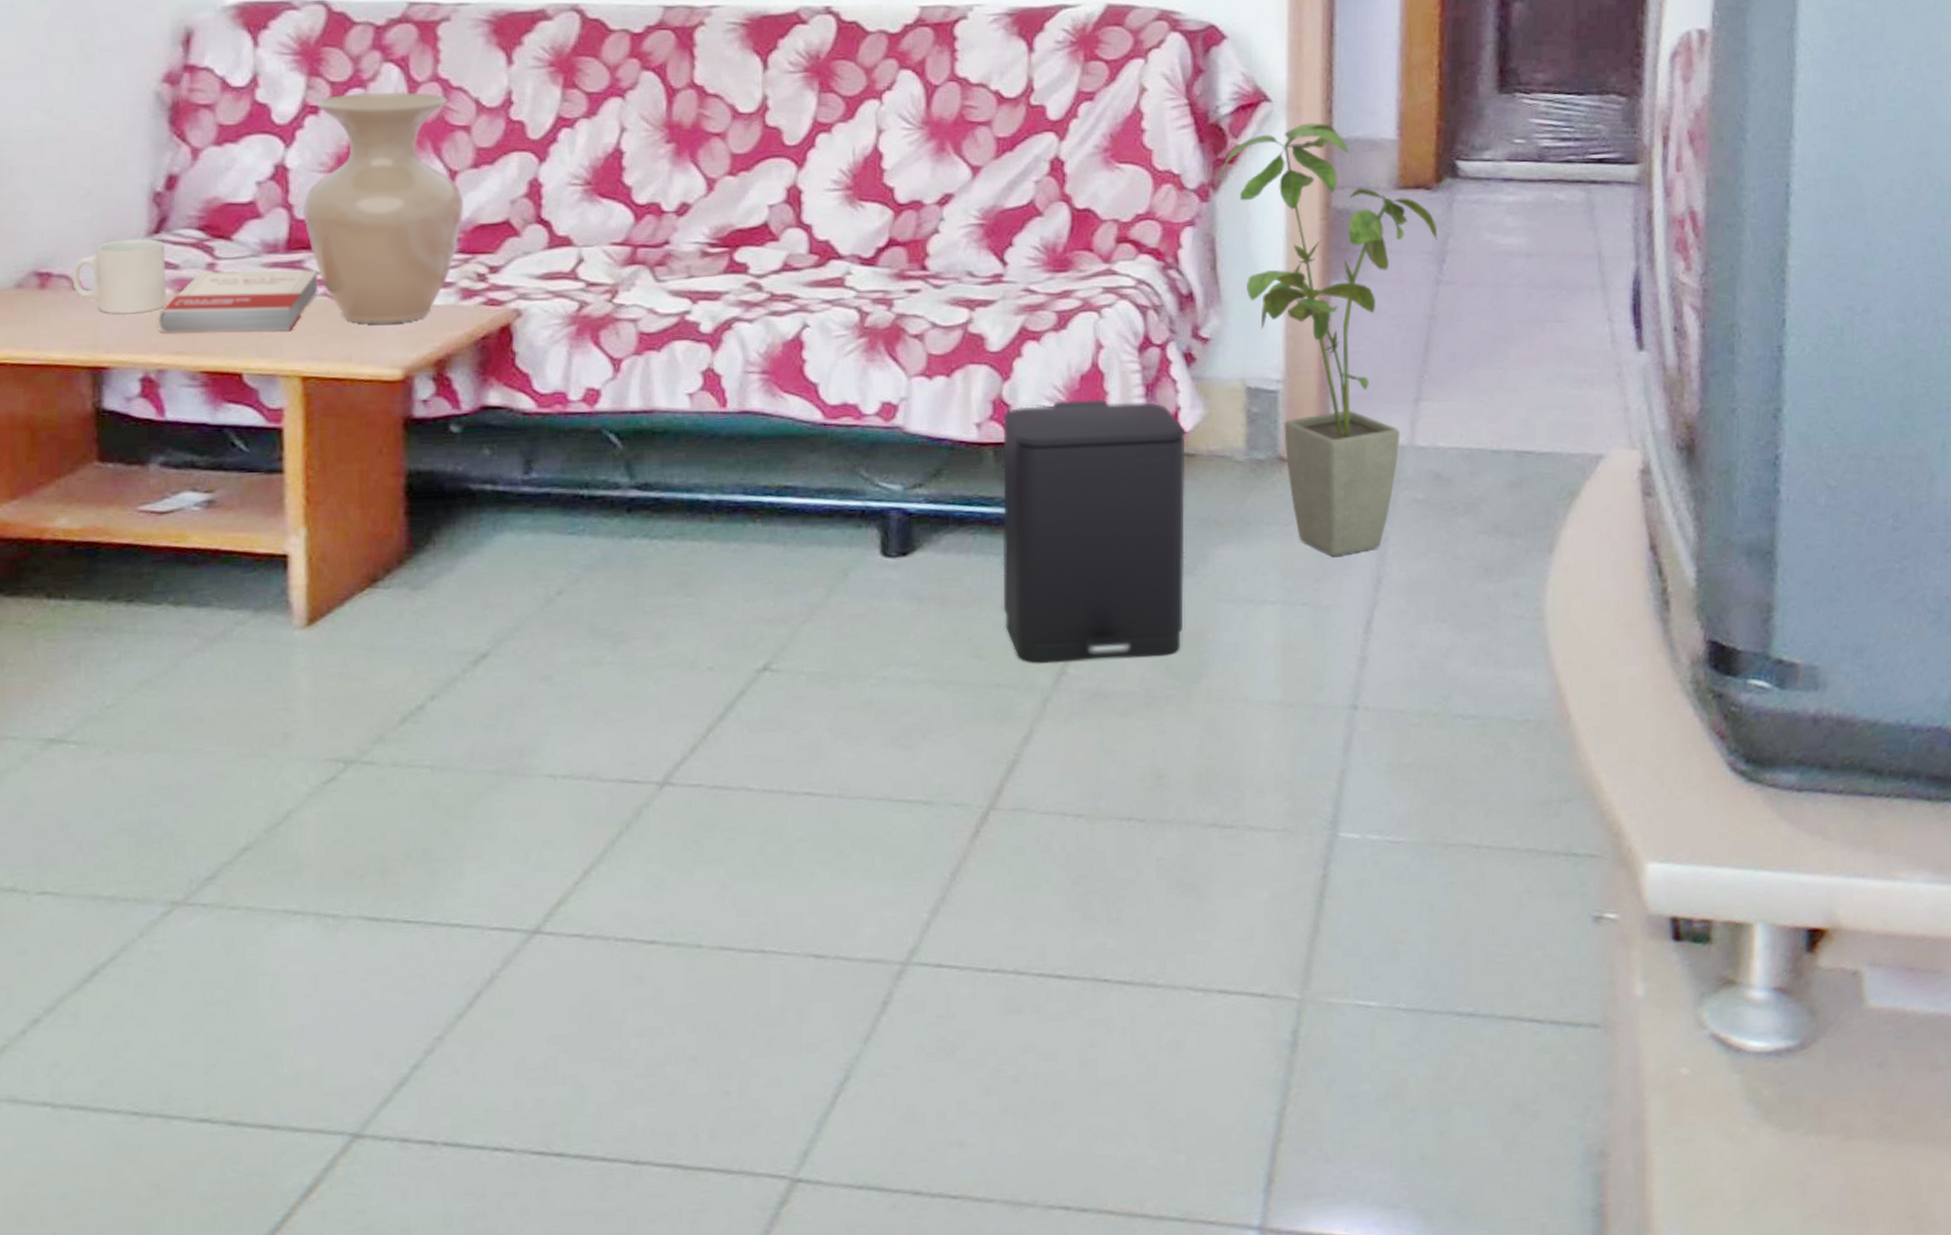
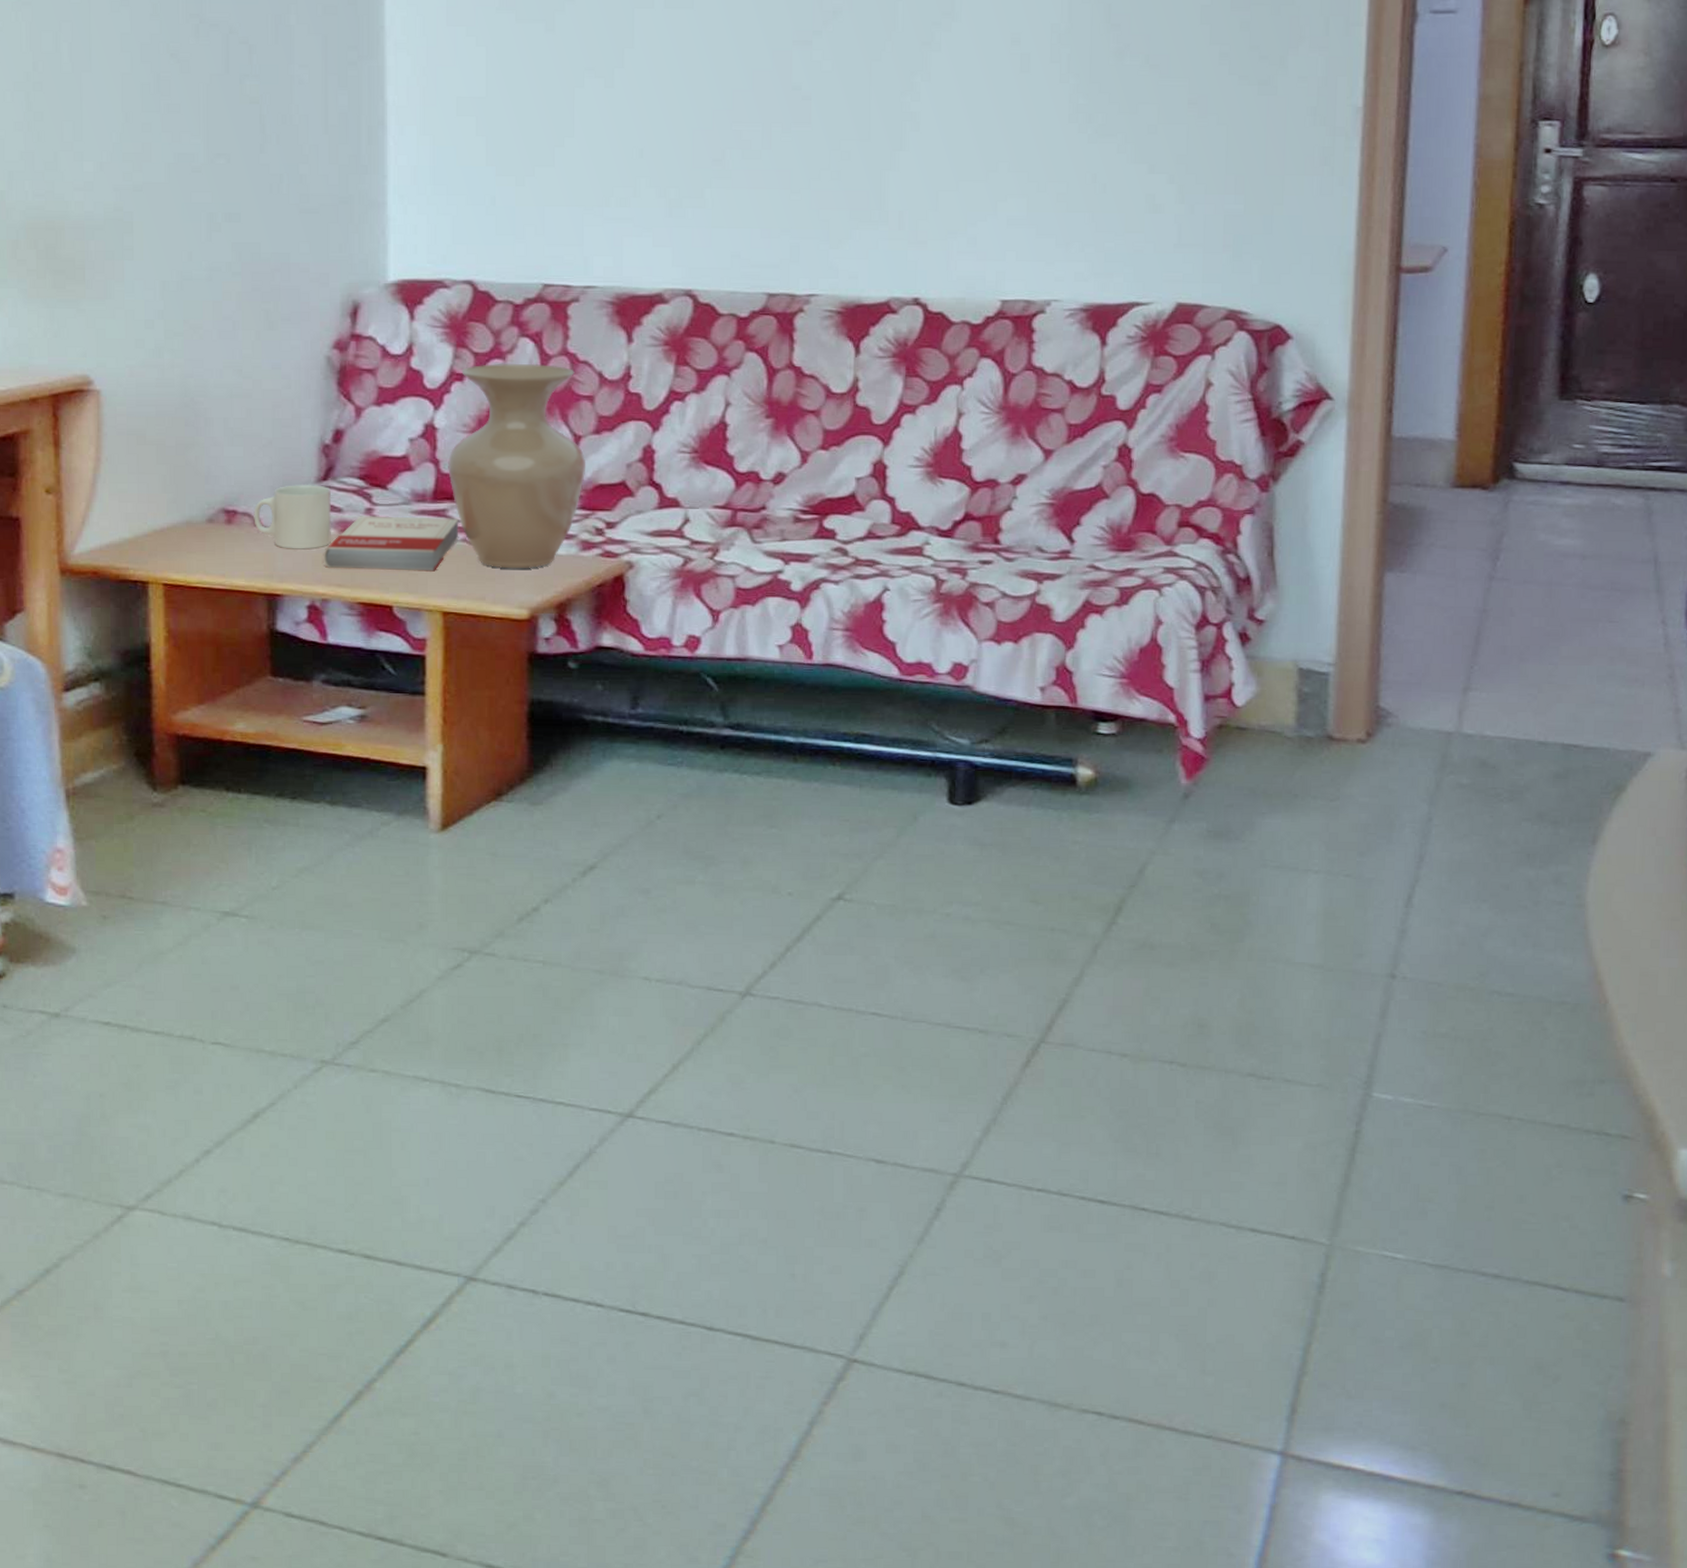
pedal bin: present [1002,399,1186,663] -> none [1060,671,1238,913]
house plant: present [1218,123,1438,557] -> none [1278,421,1493,833]

